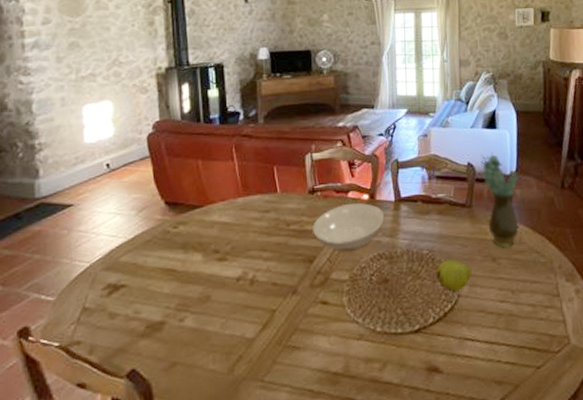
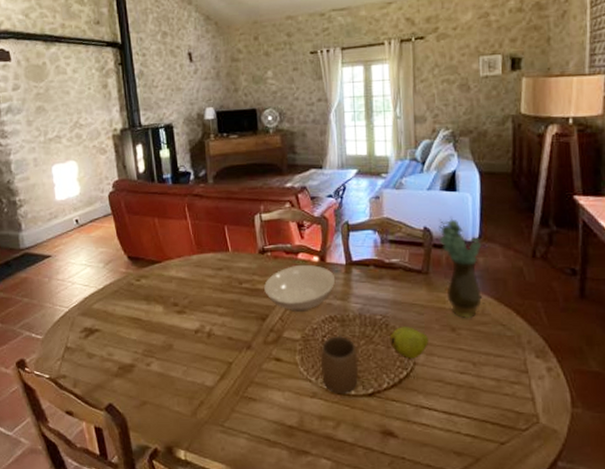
mug: none [368,272,406,334] -> present [321,335,359,394]

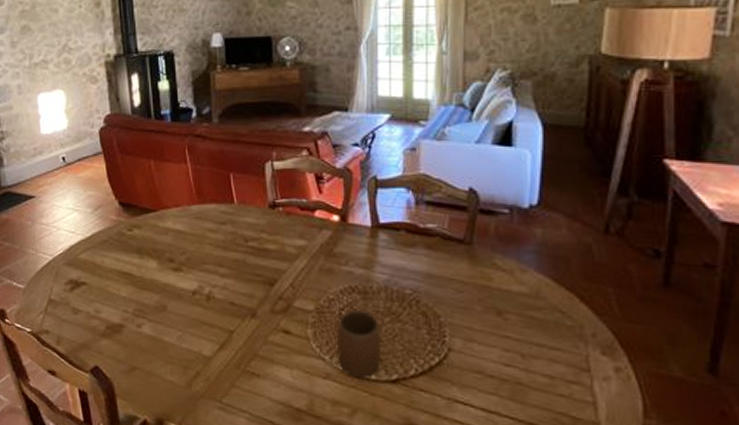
bowl: present [264,264,336,312] -> none [274,223,358,279]
fruit: present [389,326,428,359] -> none [420,305,467,344]
vase: present [438,216,482,319] -> none [486,176,541,302]

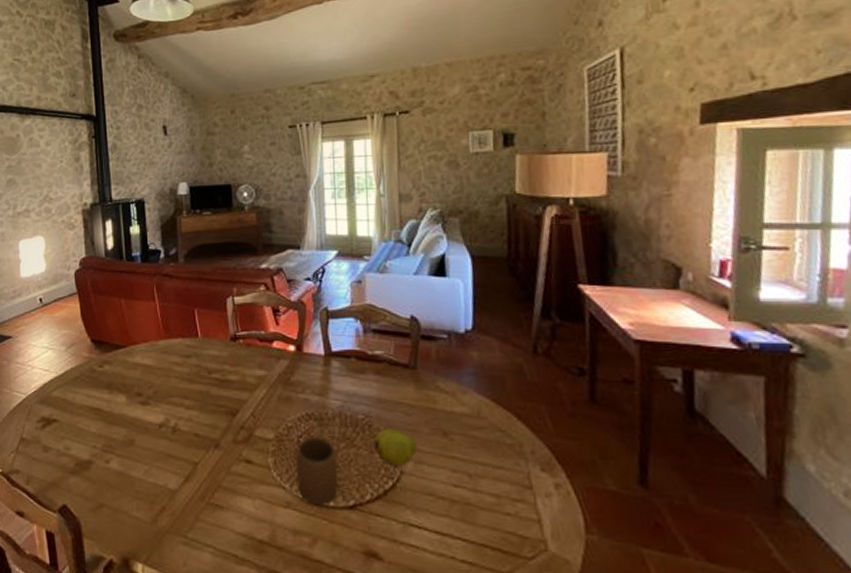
fruit: none [420,305,467,344] -> present [373,428,417,467]

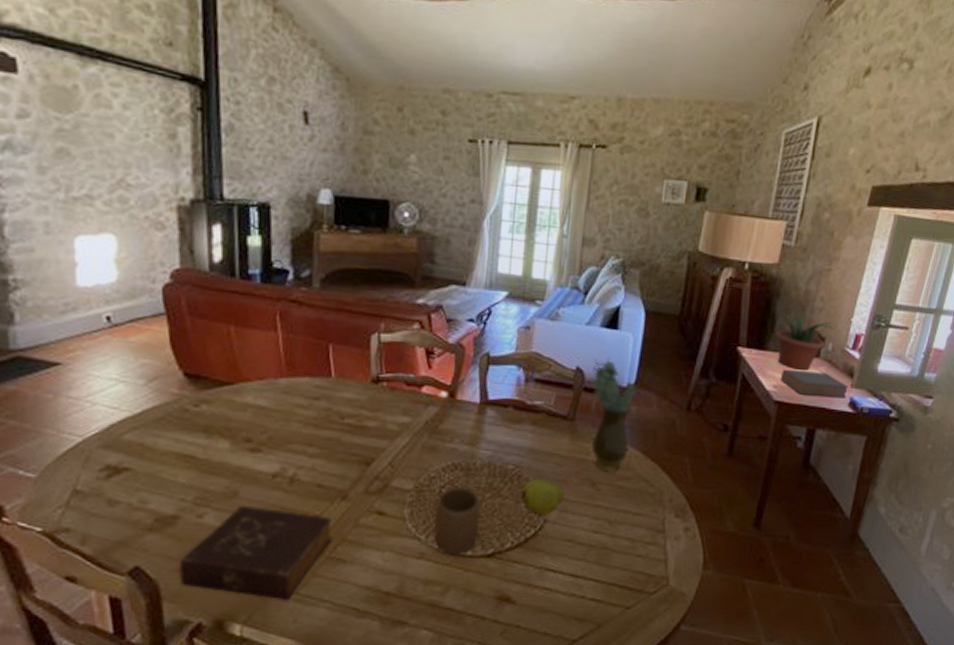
book: none [93,452,210,542] -> present [178,505,332,599]
vase: none [426,304,477,423] -> present [591,357,637,473]
potted plant: none [618,242,691,306] -> present [774,311,834,371]
book: none [636,304,725,333] -> present [781,369,848,398]

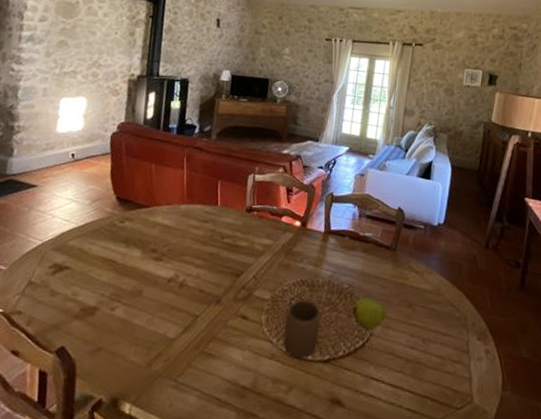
book: present [178,505,332,599] -> none [90,302,208,385]
vase: present [591,357,637,473] -> none [409,201,446,297]

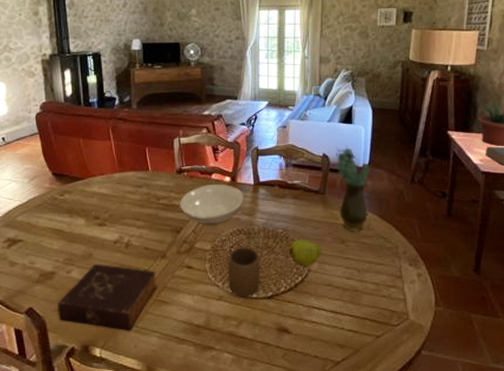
book: none [90,302,208,385] -> present [57,263,157,330]
bowl: none [244,227,313,273] -> present [180,183,244,225]
vase: none [409,201,446,297] -> present [334,145,371,233]

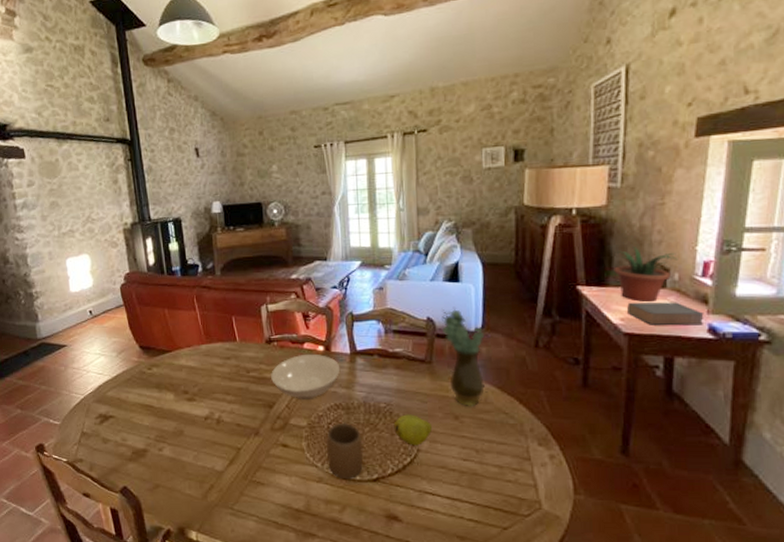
book: present [57,263,157,330] -> none [151,441,252,513]

